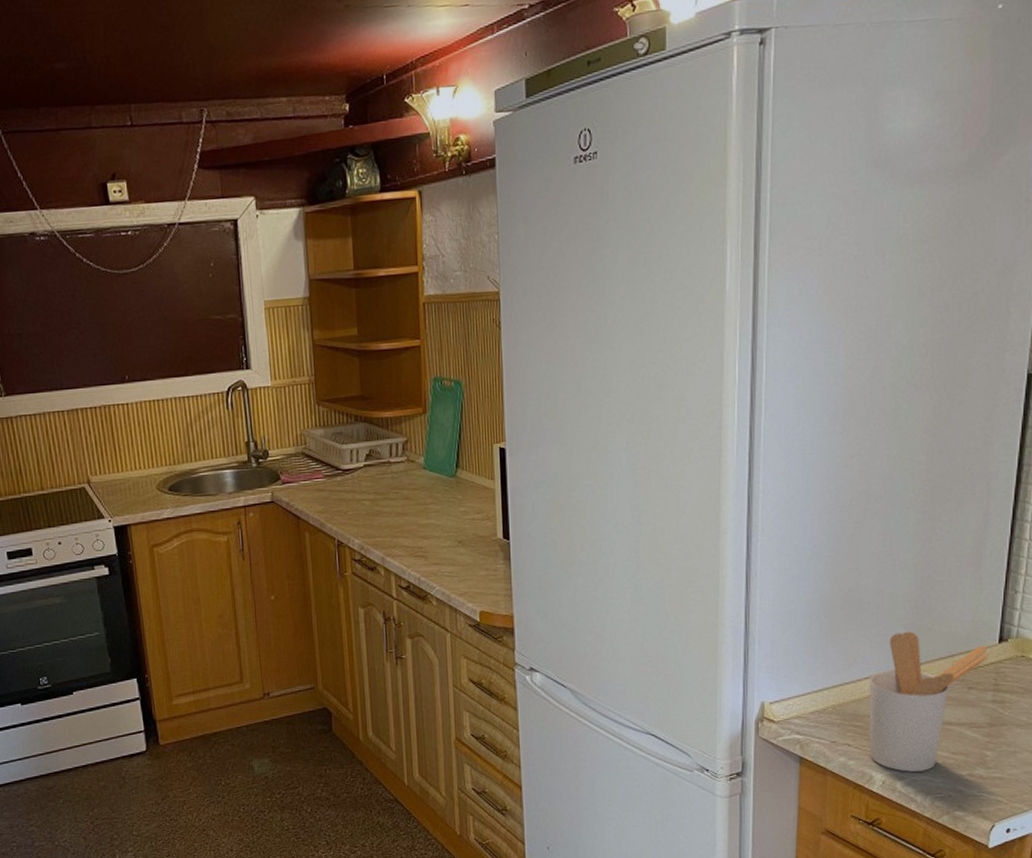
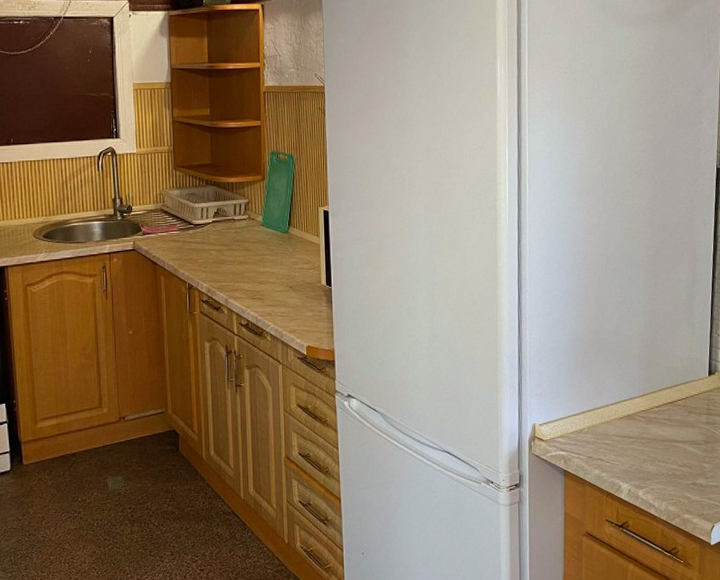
utensil holder: present [869,631,990,772] -> none [614,365,702,482]

